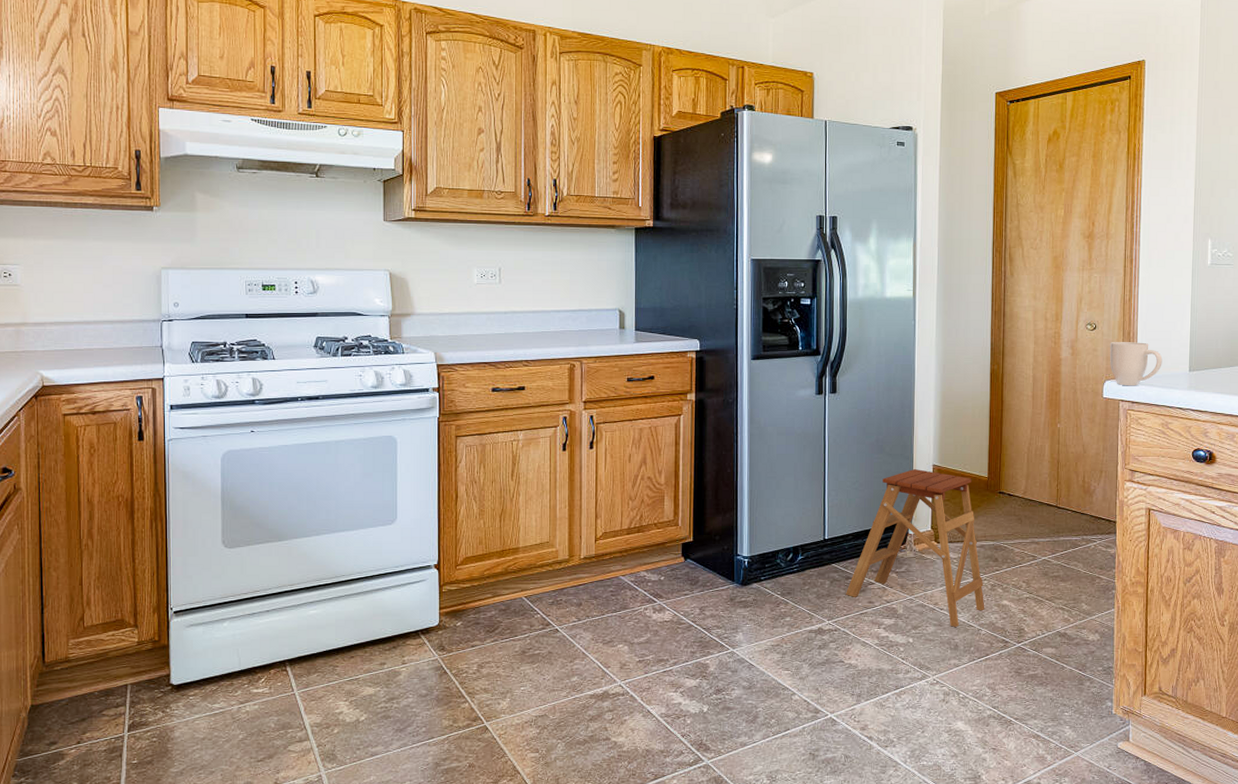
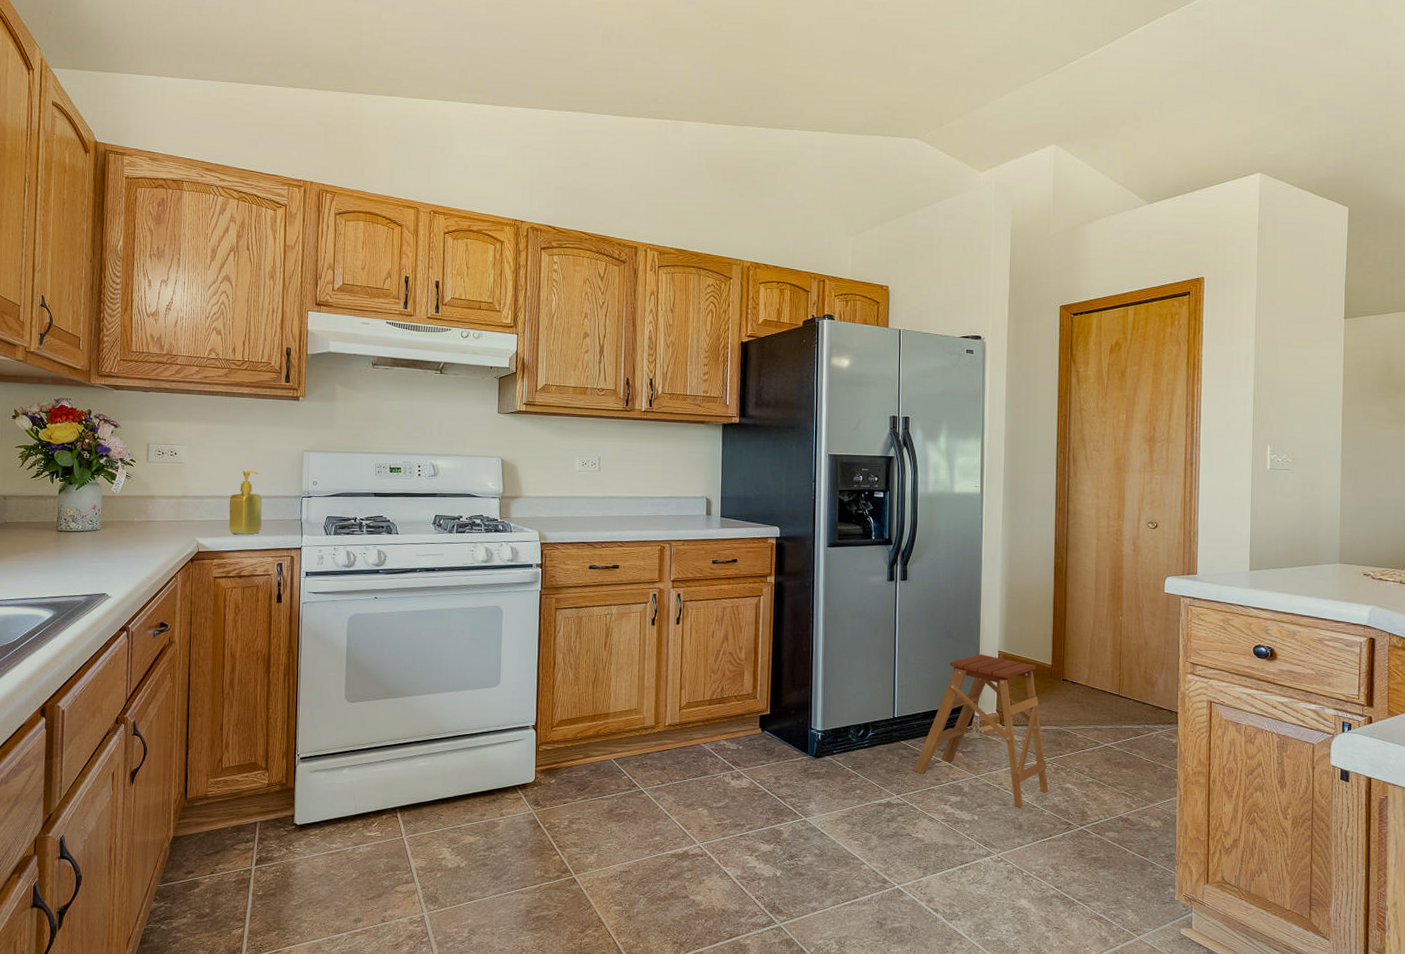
soap dispenser: none [76,292,116,365] -> present [229,471,262,535]
mug: present [1109,342,1162,386] -> none [1170,540,1223,583]

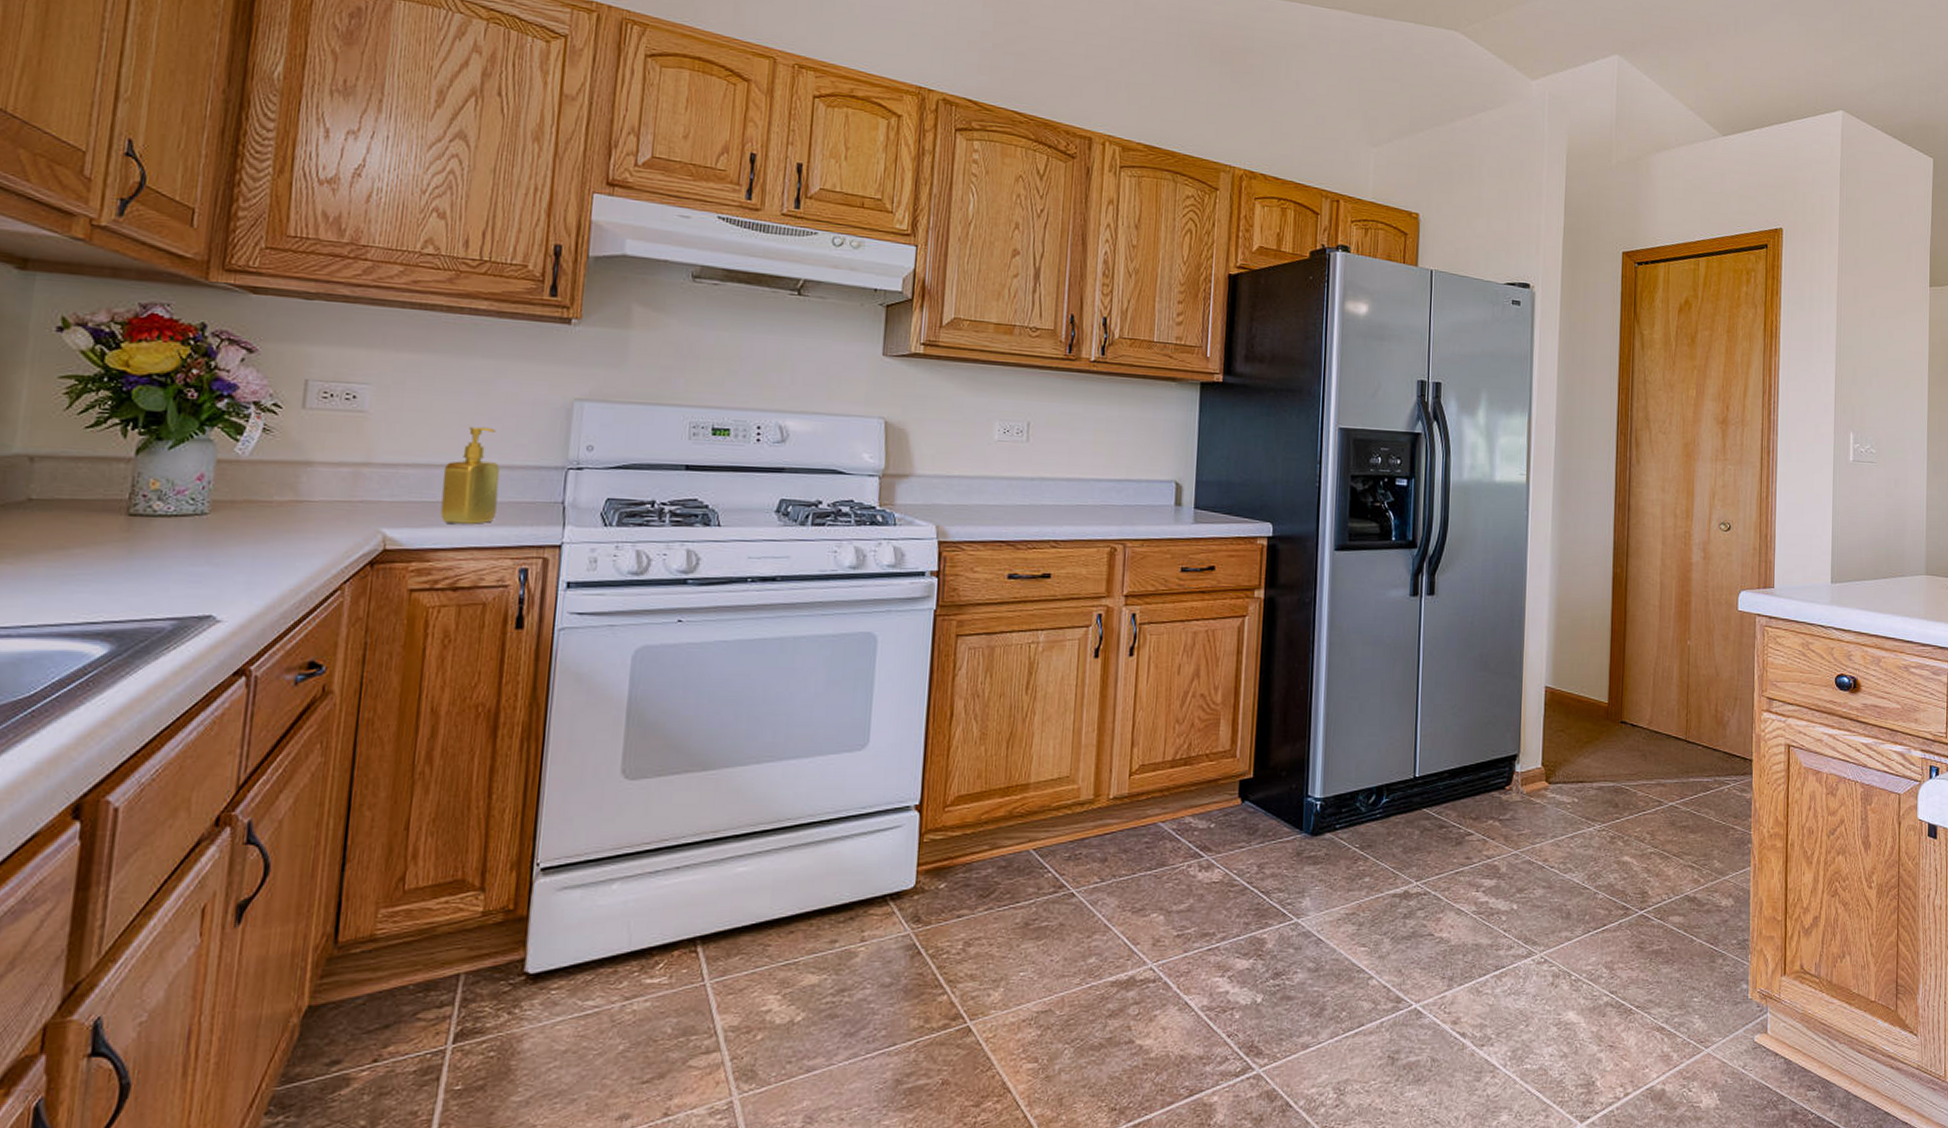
step ladder: present [914,654,1049,807] -> none [1439,690,1603,890]

